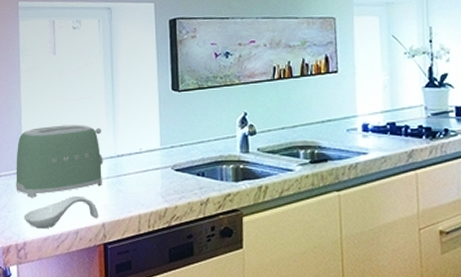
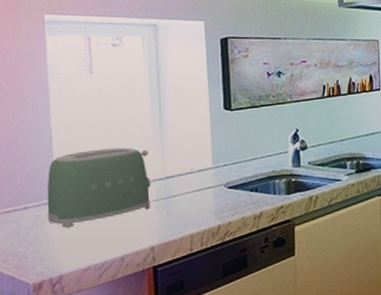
spoon rest: present [24,195,99,229] -> none [58,221,147,260]

